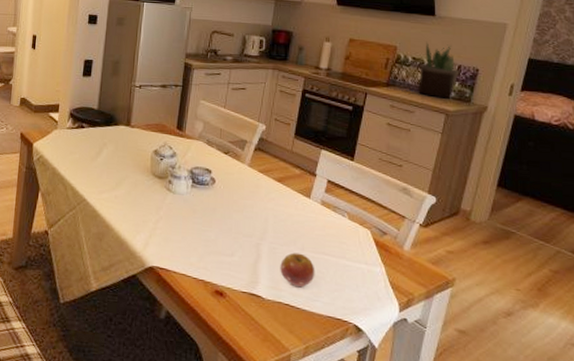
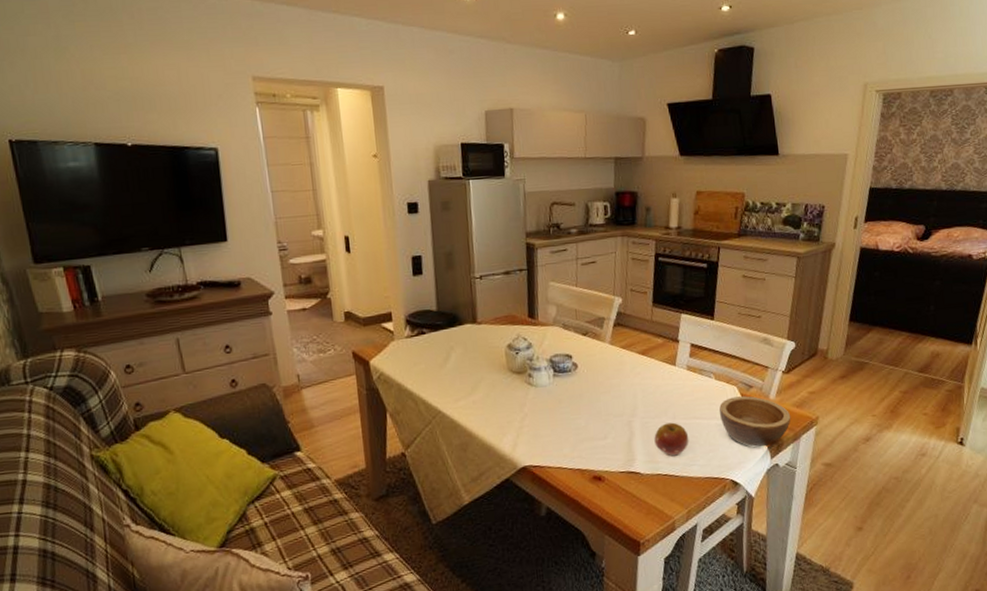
bowl: none [349,240,425,299] -> present [719,396,791,448]
planter: present [417,42,460,99] -> none [768,184,807,242]

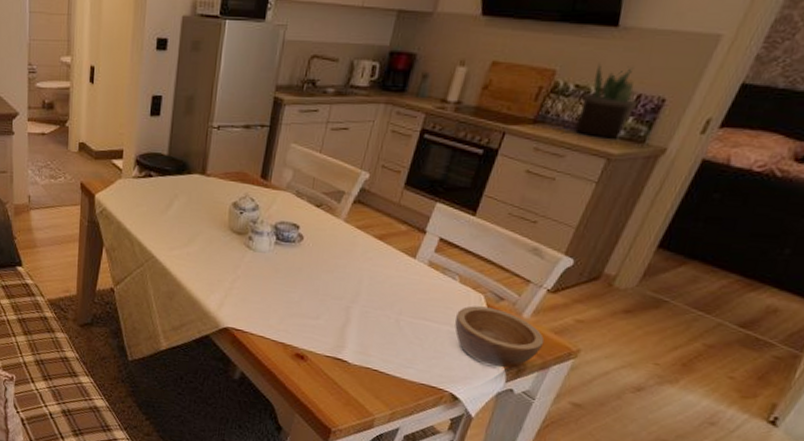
fruit: present [654,422,689,455] -> none [371,317,413,353]
planter: none [768,184,807,242] -> present [574,63,639,139]

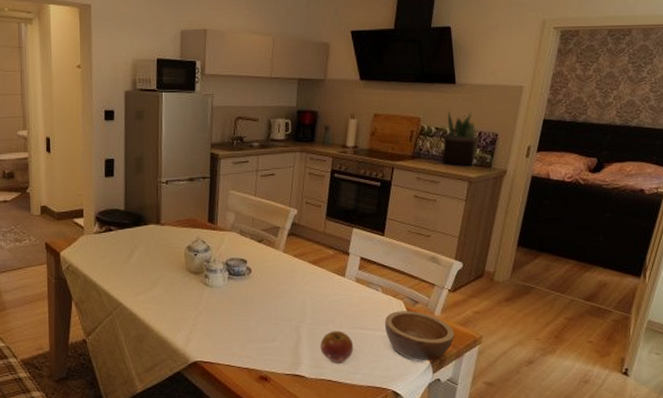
fruit: none [371,317,413,353] -> present [320,331,354,362]

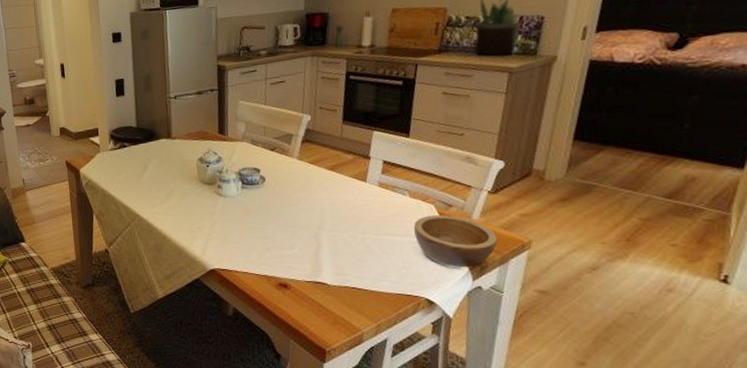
fruit: present [320,331,354,362] -> none [342,237,380,269]

